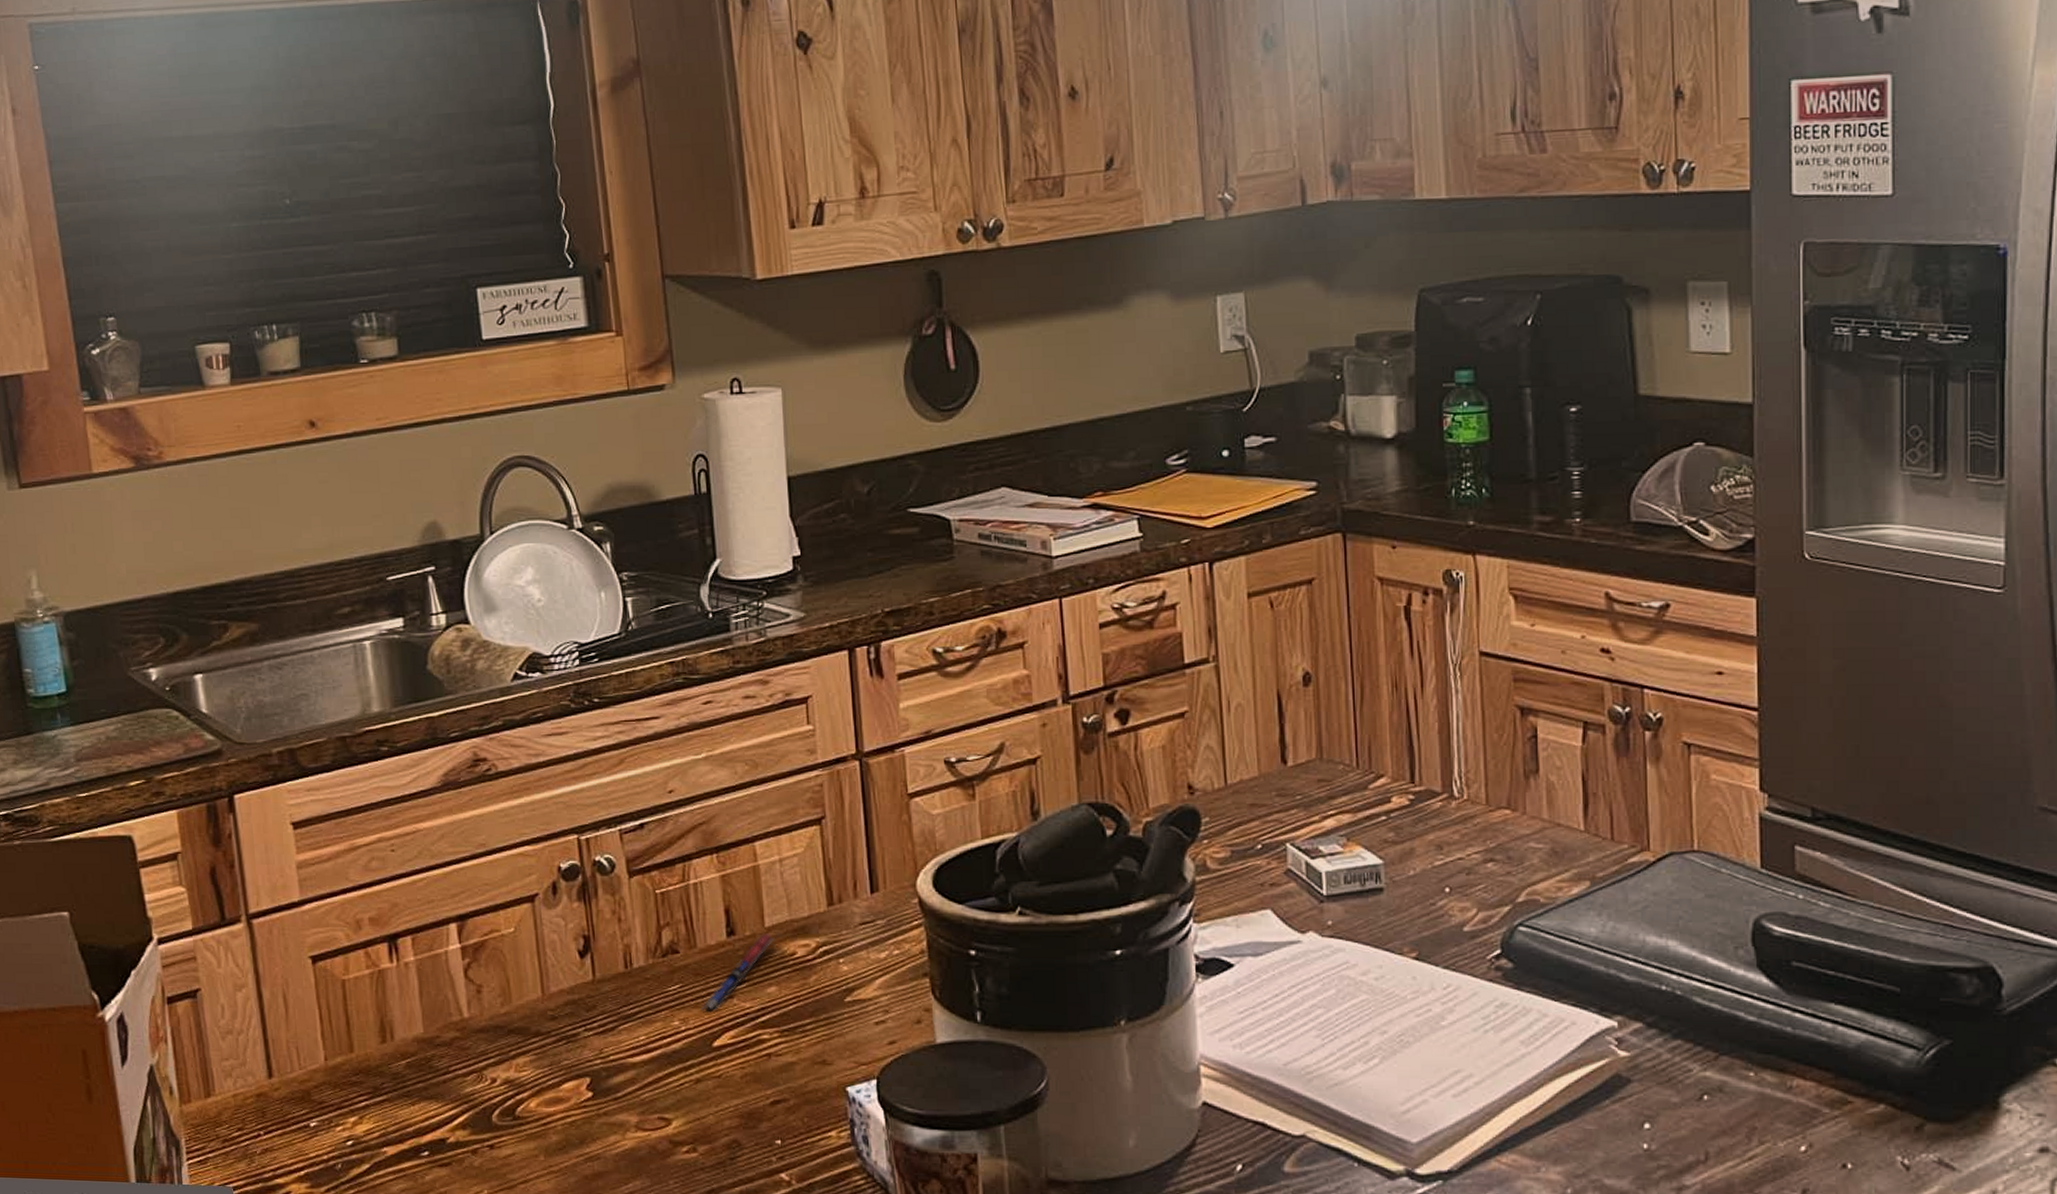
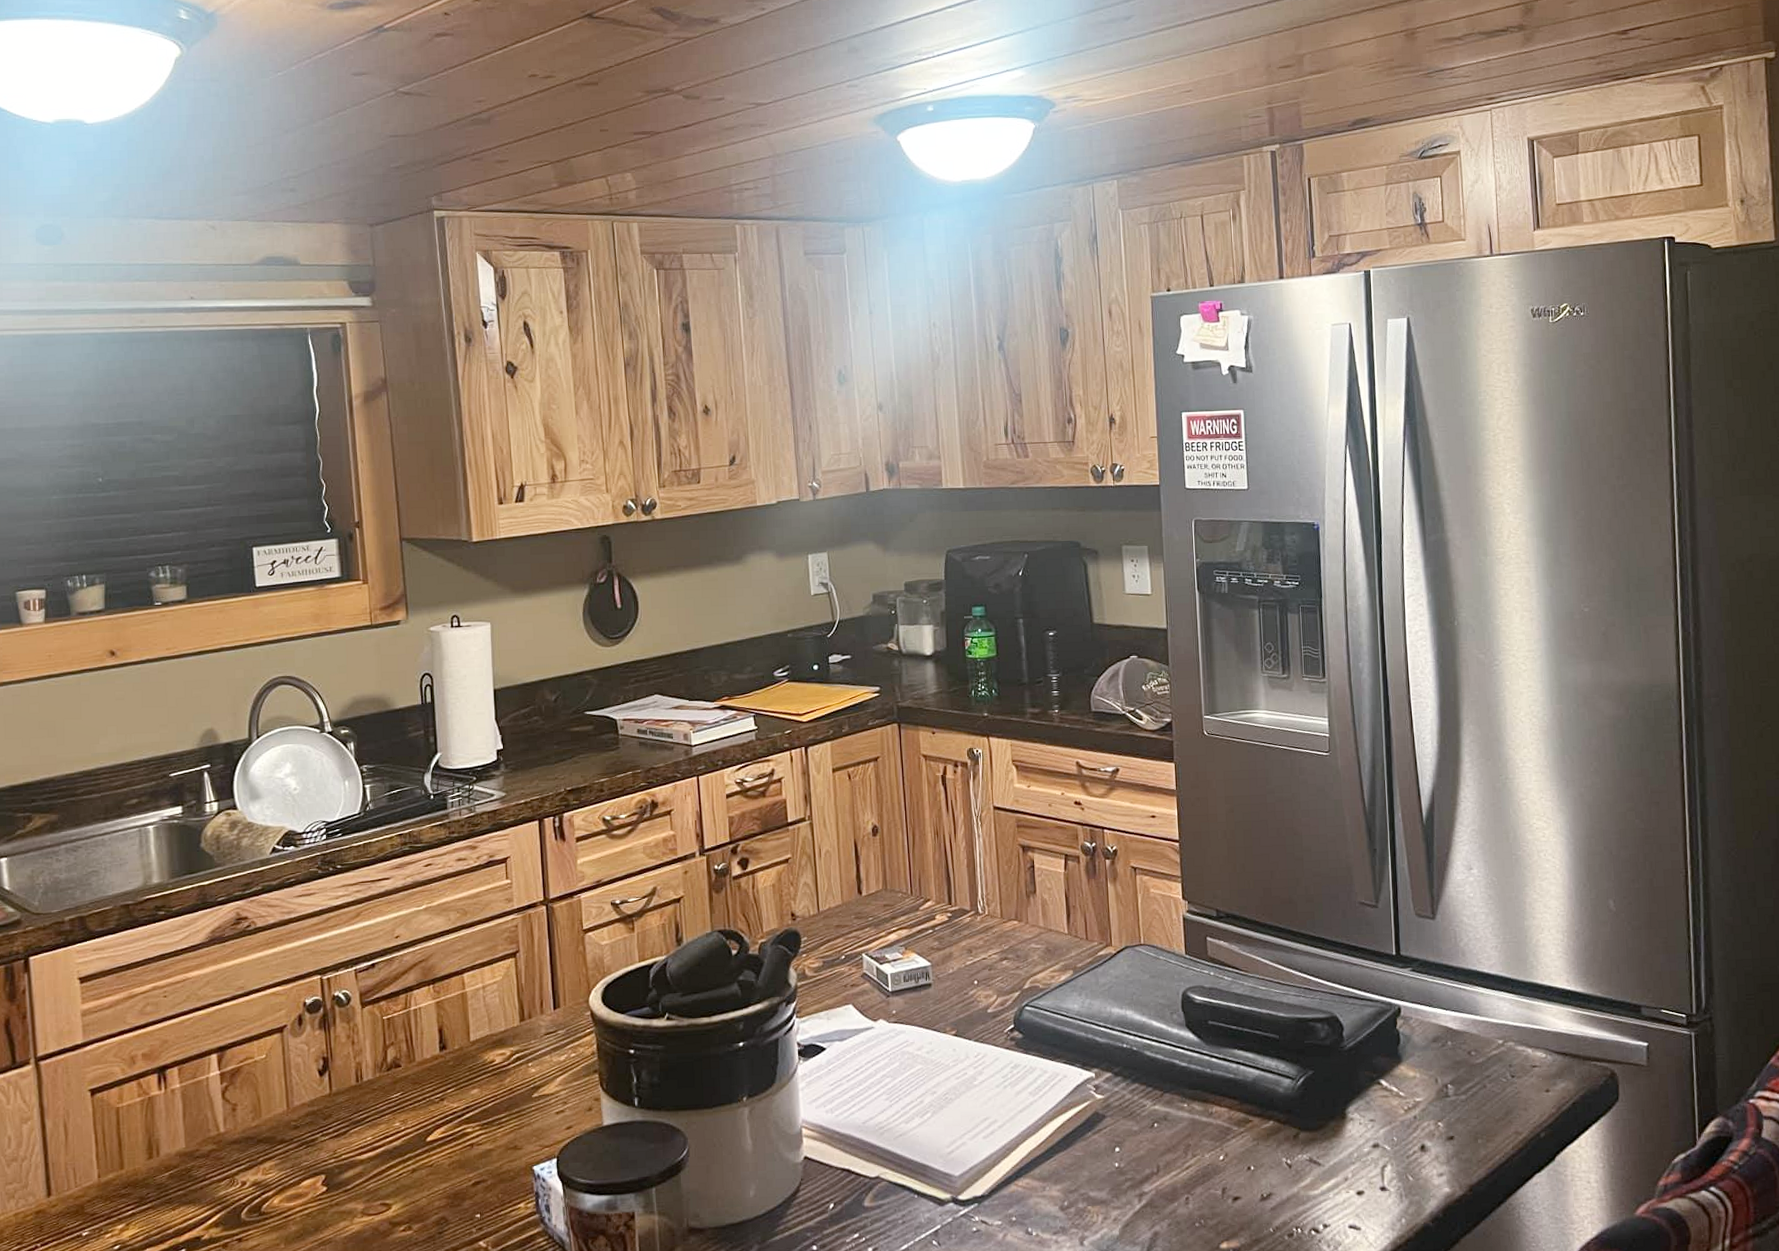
pen: present [702,933,774,1010] -> none [418,1046,478,1112]

